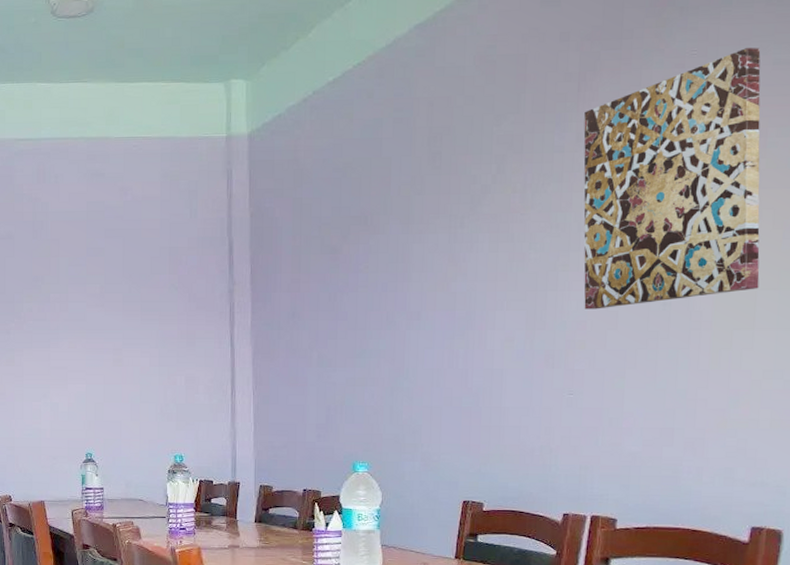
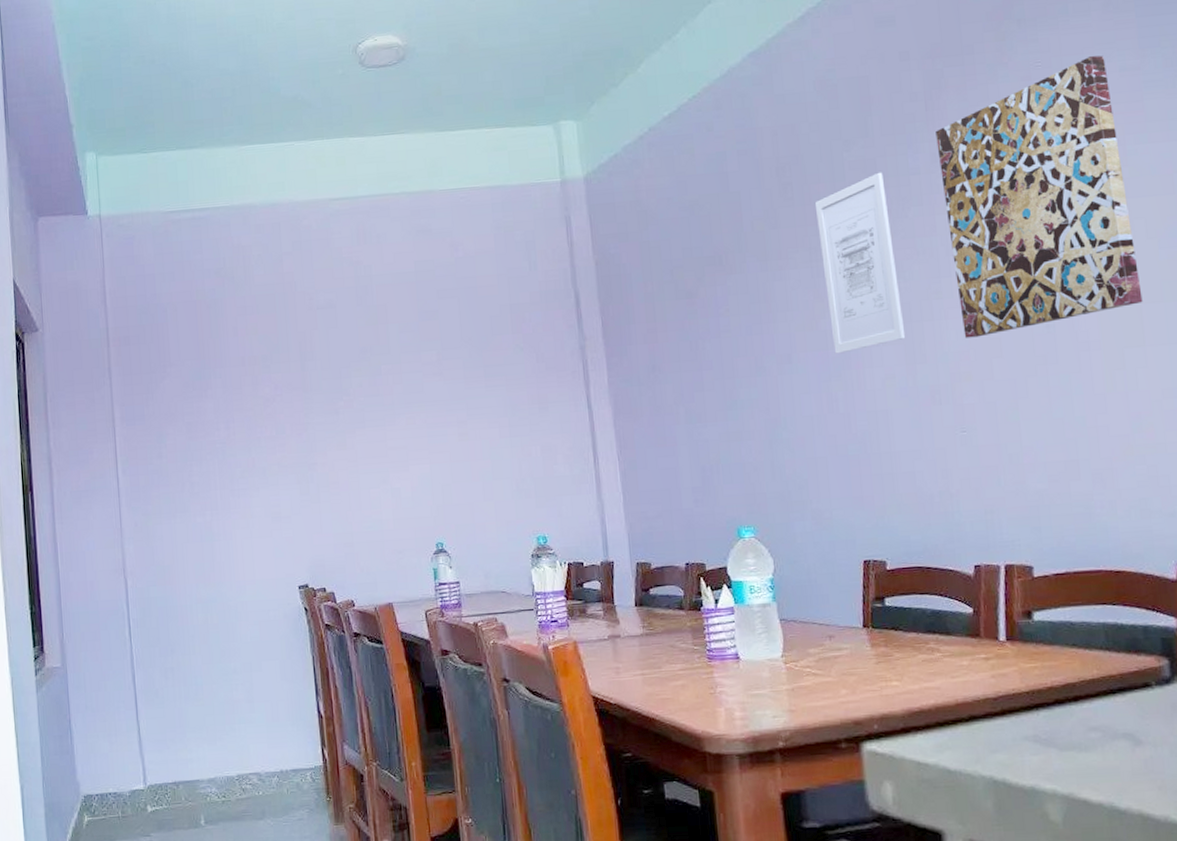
wall art: none [460,148,529,315] -> present [815,172,906,354]

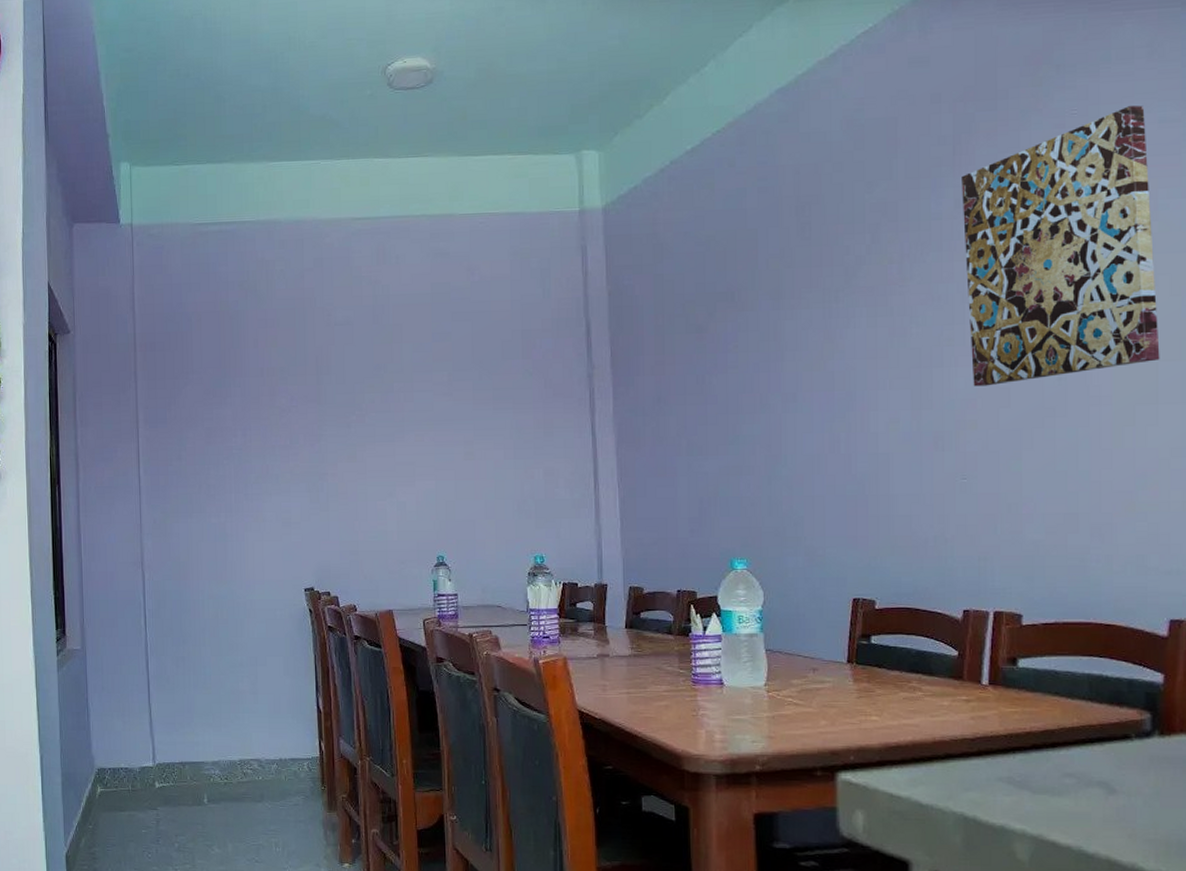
wall art: present [815,172,906,354] -> none [833,215,913,395]

